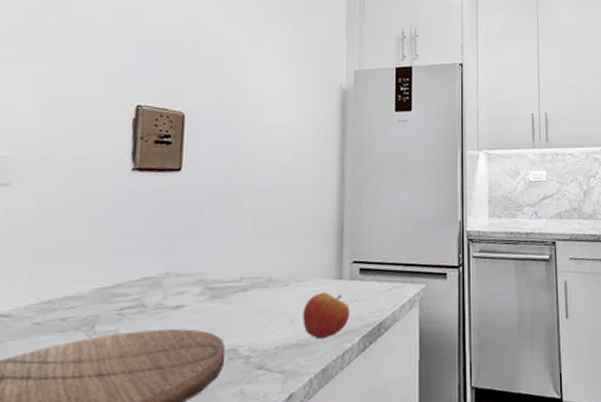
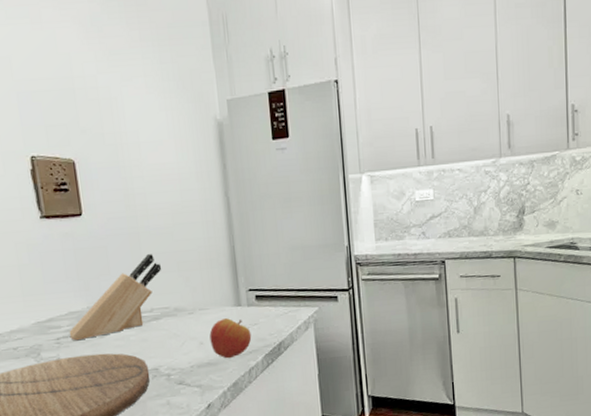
knife block: none [136,217,261,313] -> present [69,254,162,341]

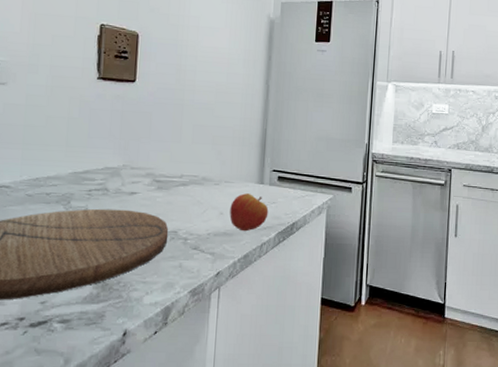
knife block: present [69,254,162,341] -> none [101,125,198,195]

